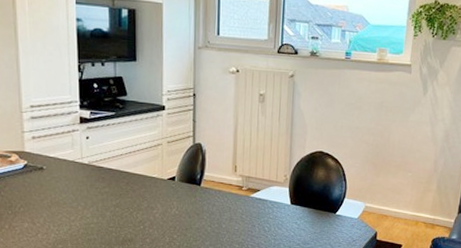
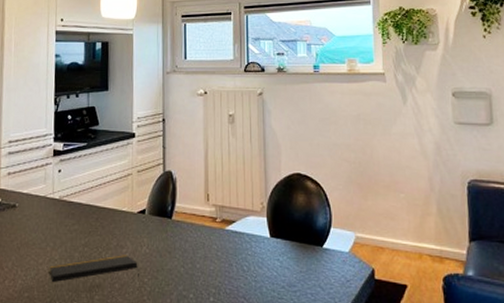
notepad: none [81,215,169,236] -> present [49,255,139,282]

